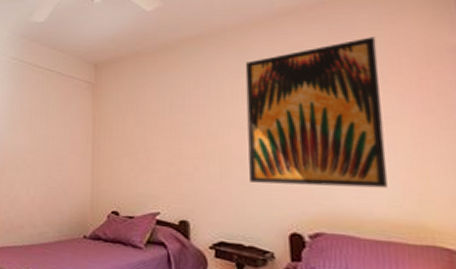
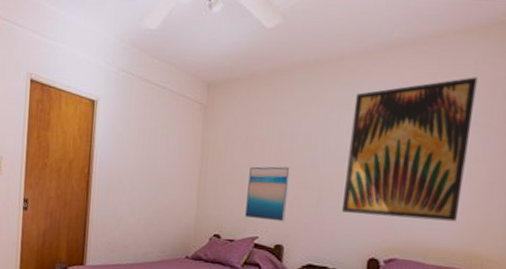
wall art: none [143,138,187,195] -> present [245,166,290,222]

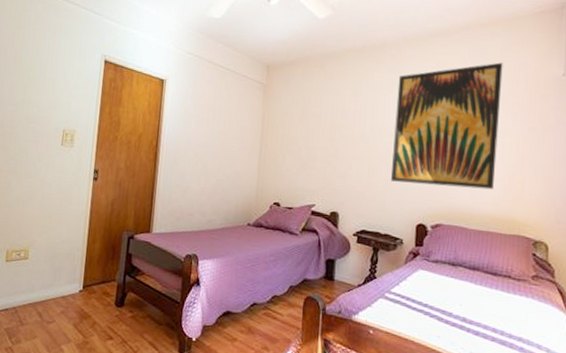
wall art: present [245,166,290,222] -> none [303,139,343,190]

